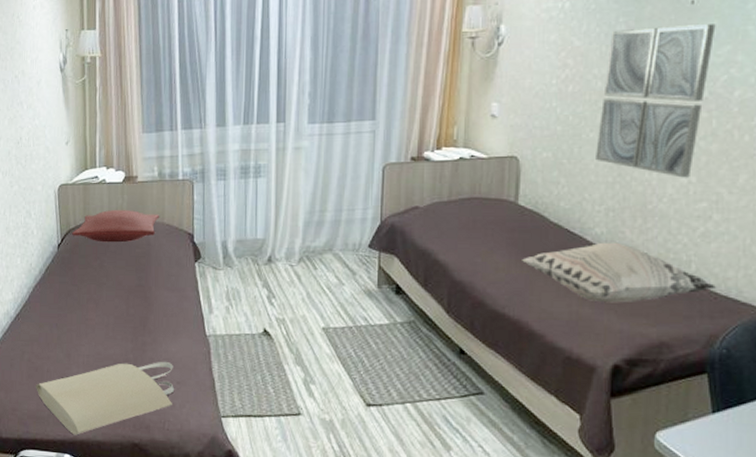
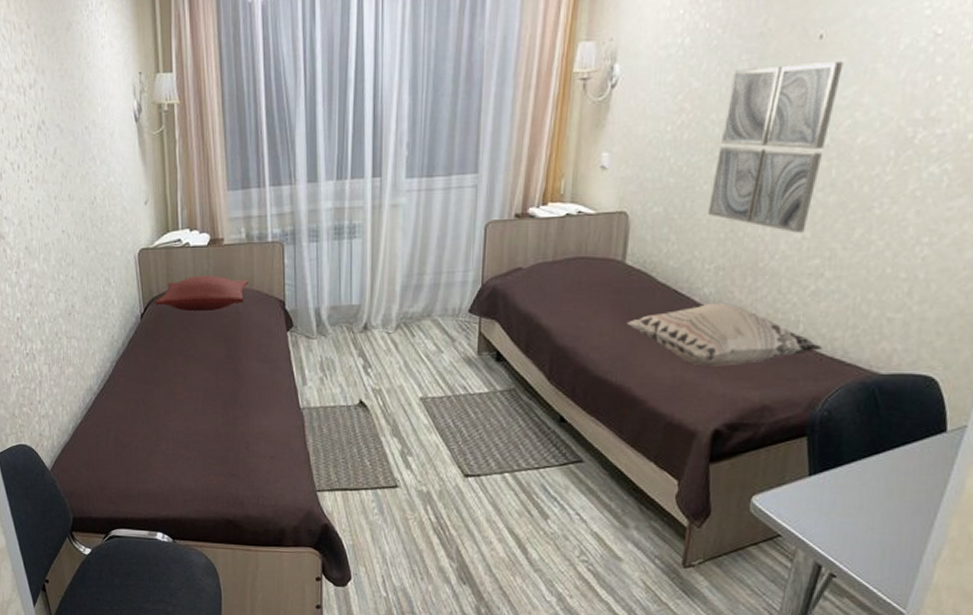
tote bag: present [35,361,174,435] -> none [123,435,267,513]

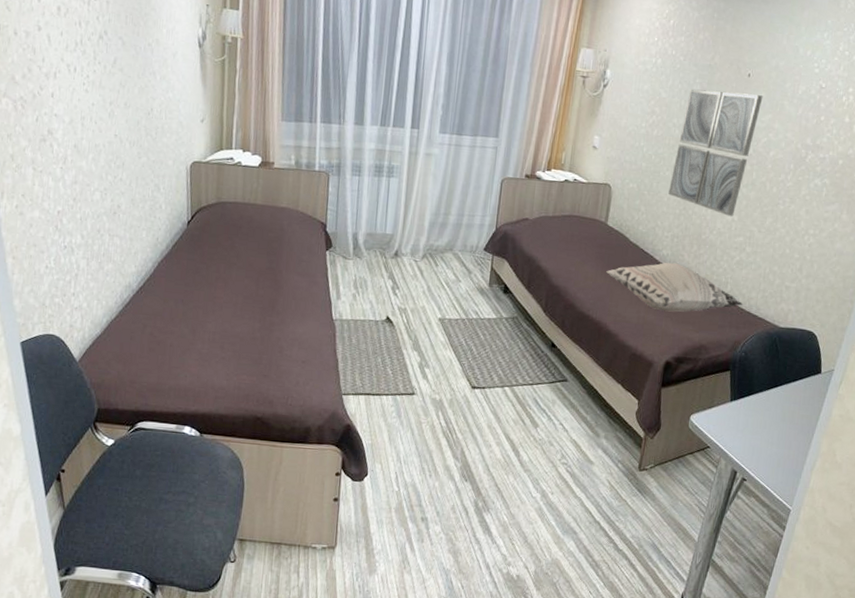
pillow: present [155,275,249,312] -> none [203,192,295,226]

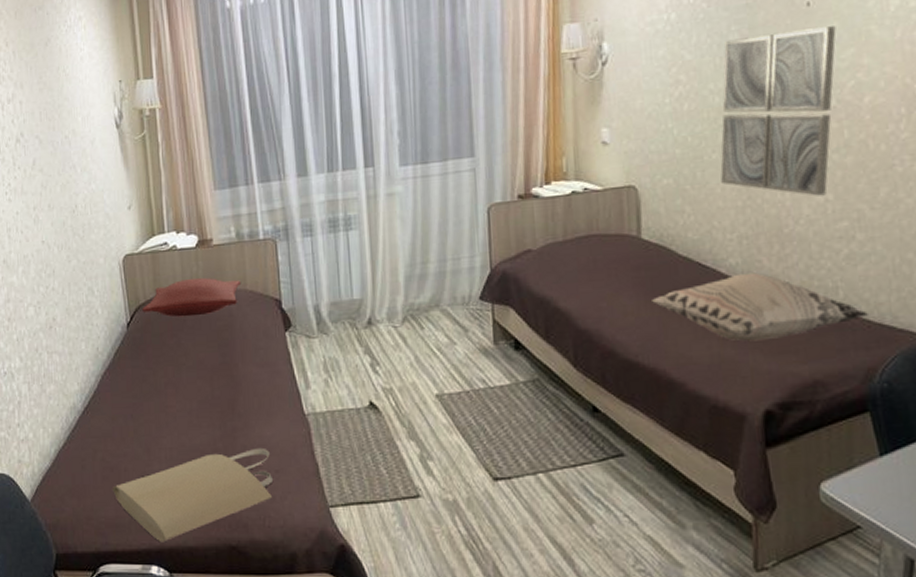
tote bag: none [156,341,299,408] -> present [111,447,273,543]
pillow: none [203,192,295,226] -> present [142,277,242,317]

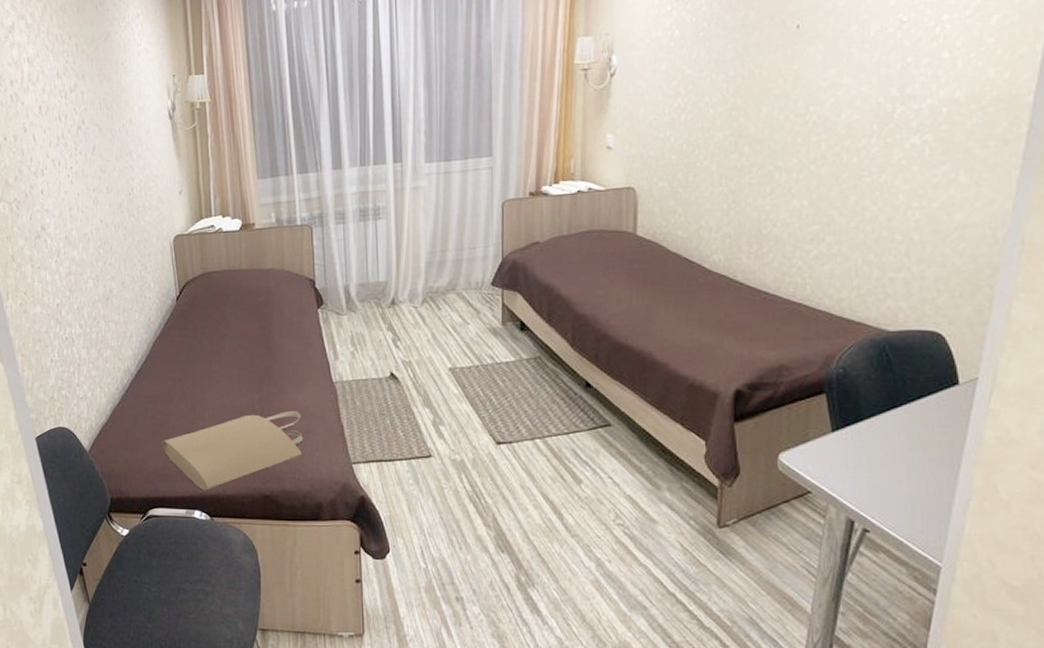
pillow: present [142,277,242,317] -> none [190,258,280,293]
decorative pillow: present [650,272,868,342] -> none [641,268,830,329]
wall art: present [720,26,836,196] -> none [710,48,821,202]

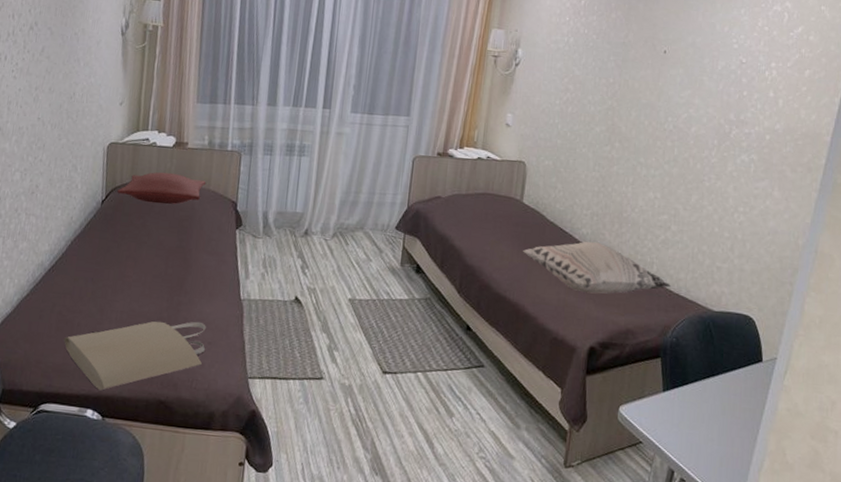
pillow: none [190,258,280,293] -> present [117,172,207,204]
decorative pillow: none [641,268,830,329] -> present [522,241,671,294]

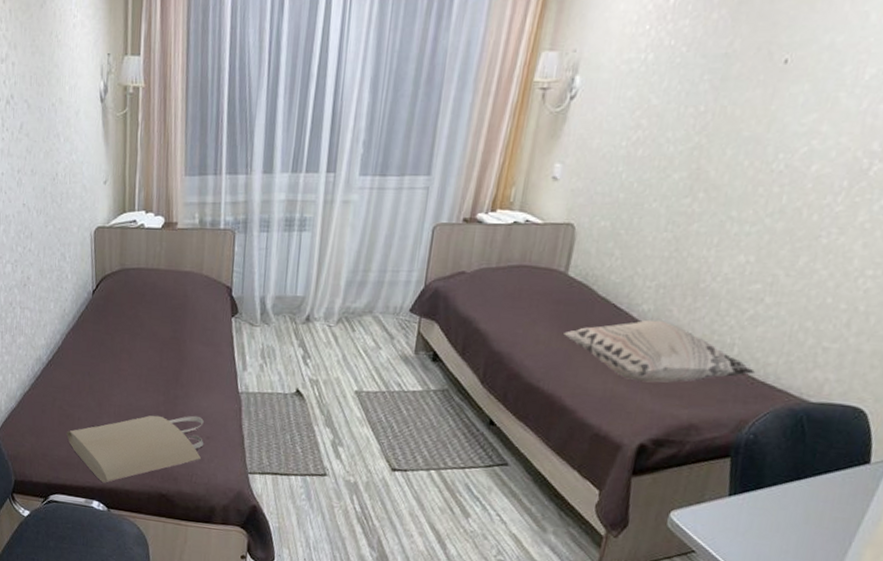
pillow: present [117,172,207,204] -> none [107,257,199,293]

